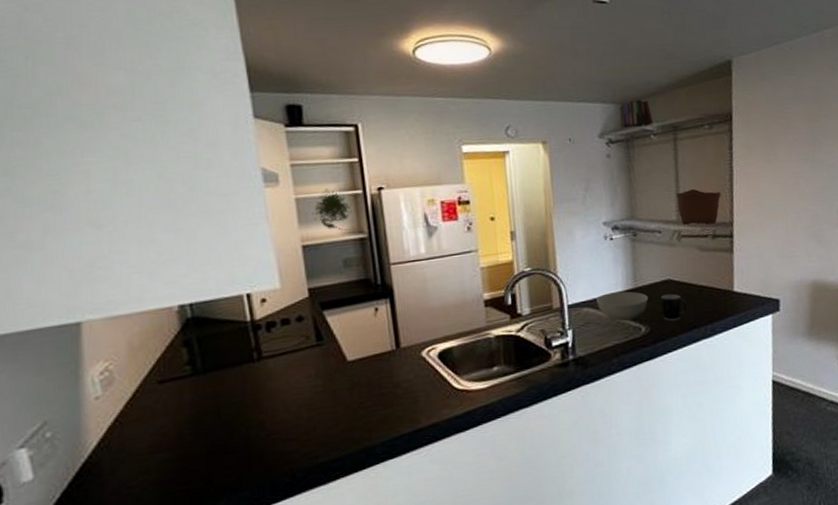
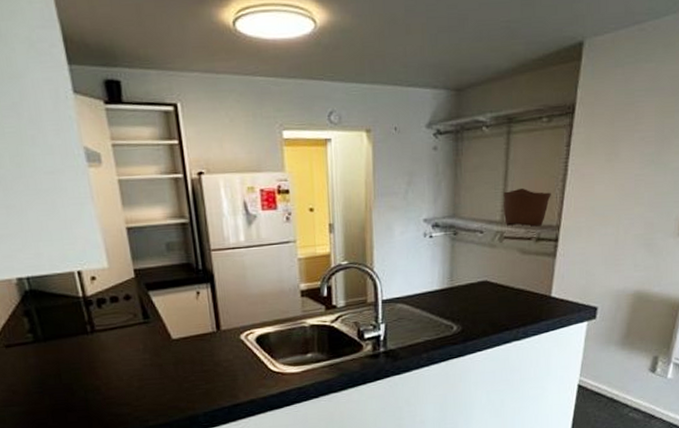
plant: present [311,189,351,230] -> none [134,171,172,214]
bowl: present [596,291,649,322] -> none [411,290,463,319]
books: present [619,99,654,128] -> none [451,85,487,118]
mug: present [661,293,687,322] -> none [476,295,502,322]

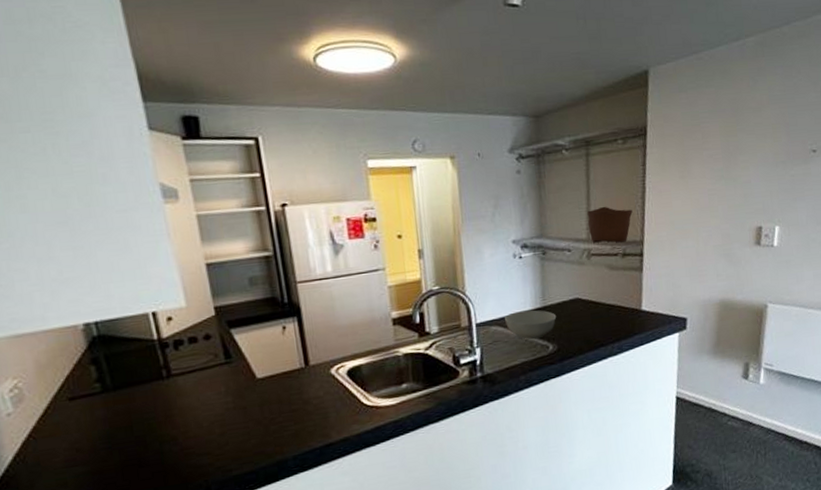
bowl: none [411,290,463,319] -> present [505,309,557,340]

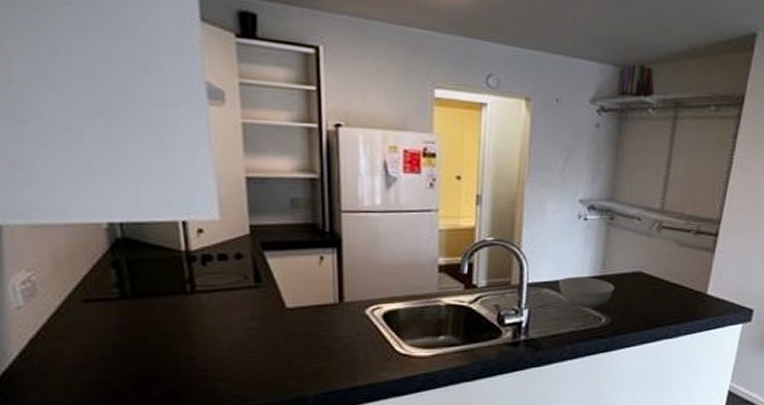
books: none [530,112,566,143] -> present [617,64,655,98]
basket: present [587,207,633,243] -> none [664,177,714,219]

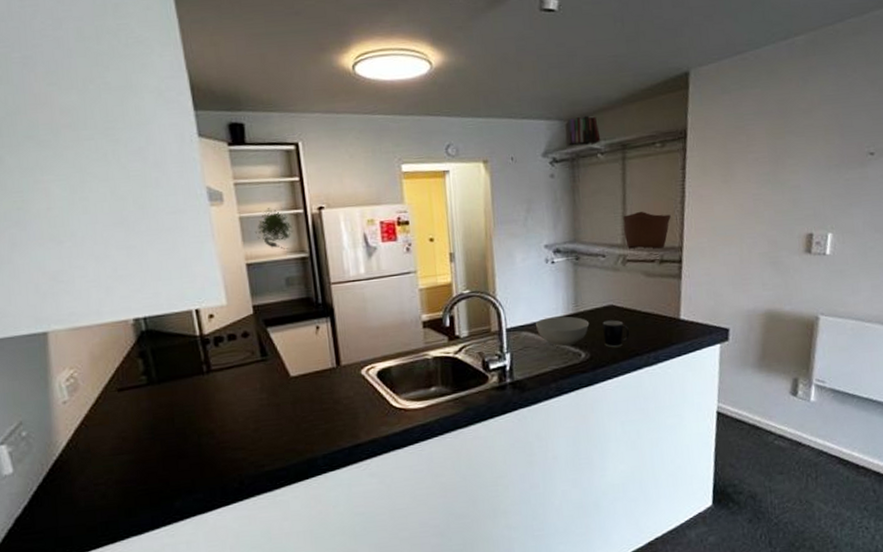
plant: none [258,117,303,167] -> present [254,208,293,249]
mug: none [627,287,655,316] -> present [602,319,630,348]
basket: none [664,177,714,219] -> present [623,212,671,249]

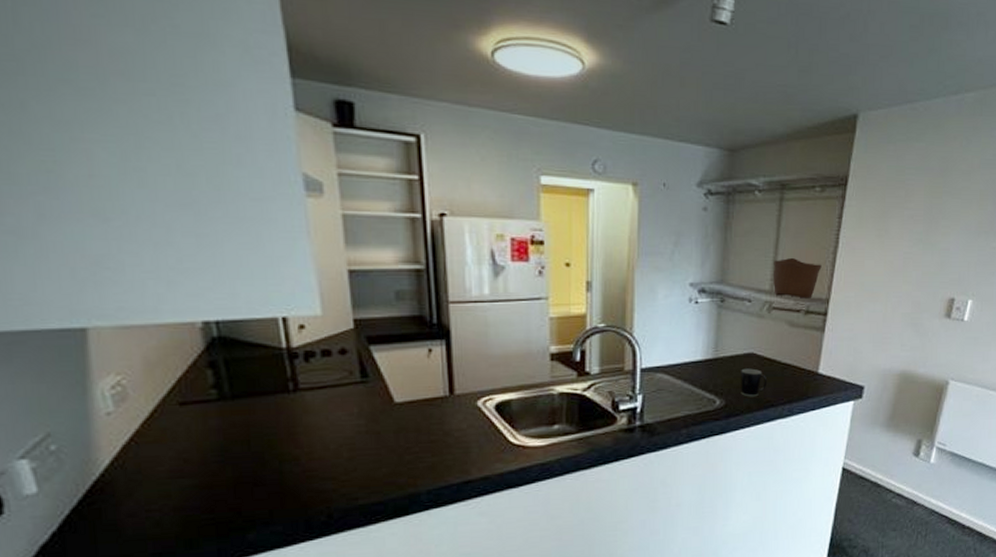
plant: present [254,208,293,249] -> none [360,207,407,258]
bowl: present [536,316,590,347] -> none [673,360,728,392]
books: present [565,115,601,147] -> none [723,147,760,181]

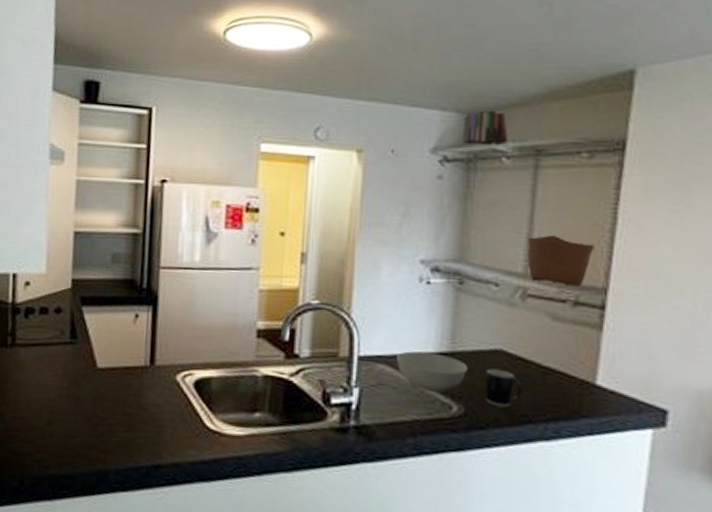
bowl: none [673,360,728,392] -> present [397,351,468,394]
books: none [723,147,760,181] -> present [462,110,508,146]

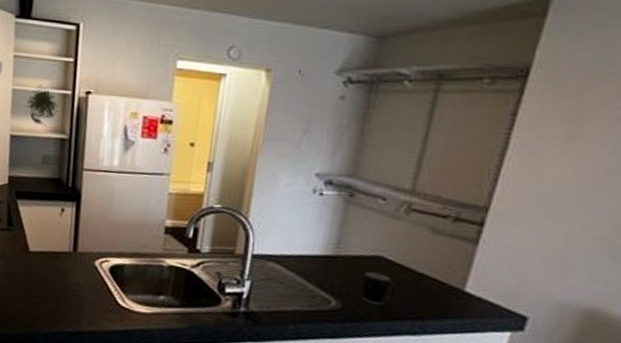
plant: none [89,174,130,222] -> present [23,84,58,128]
bowl: present [397,351,468,394] -> none [286,252,349,290]
books: present [462,110,508,146] -> none [367,34,413,70]
basket: present [528,236,595,287] -> none [416,156,482,204]

